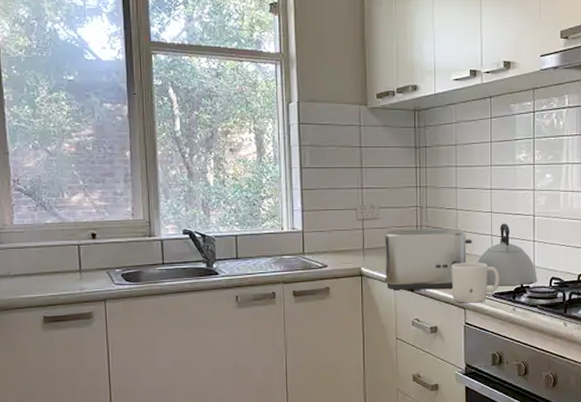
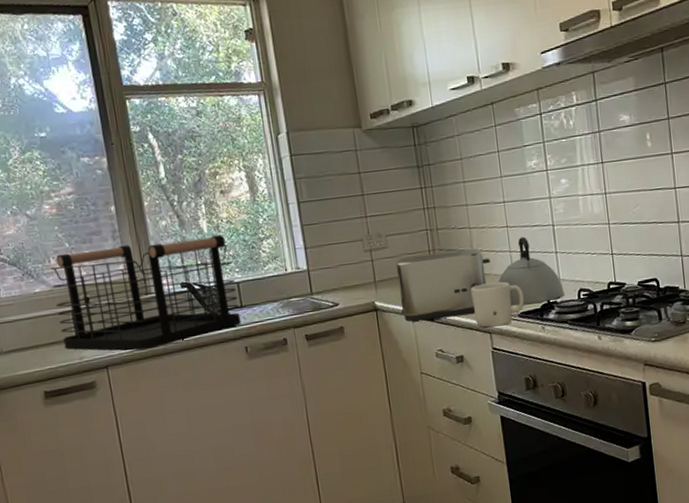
dish rack: none [63,189,235,289] -> present [50,235,241,351]

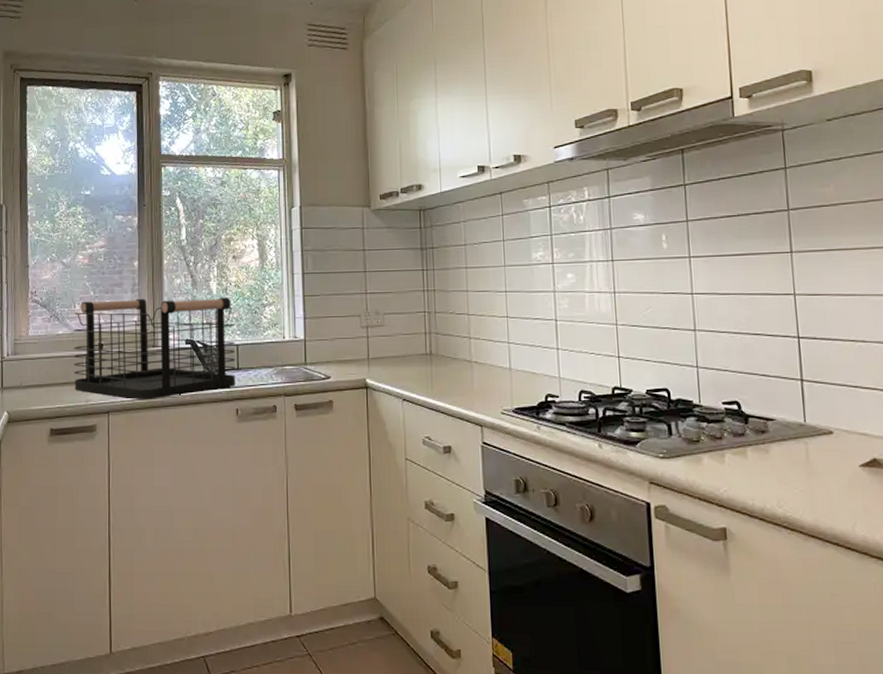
toaster: present [396,248,490,323] -> none [390,335,487,406]
mug: present [471,281,524,328] -> none [464,373,520,420]
kettle: present [498,236,565,306] -> none [493,329,564,401]

